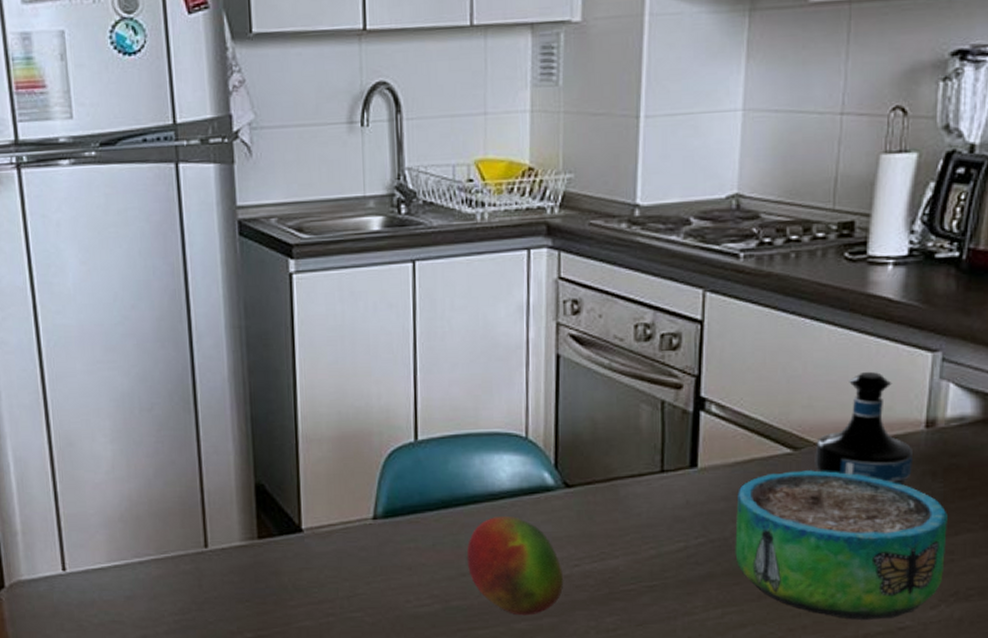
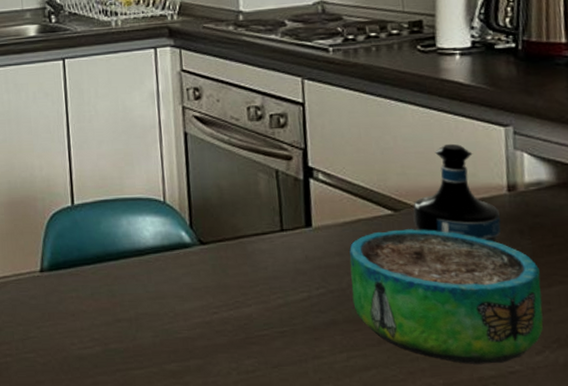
fruit: present [466,516,563,616] -> none [120,270,205,358]

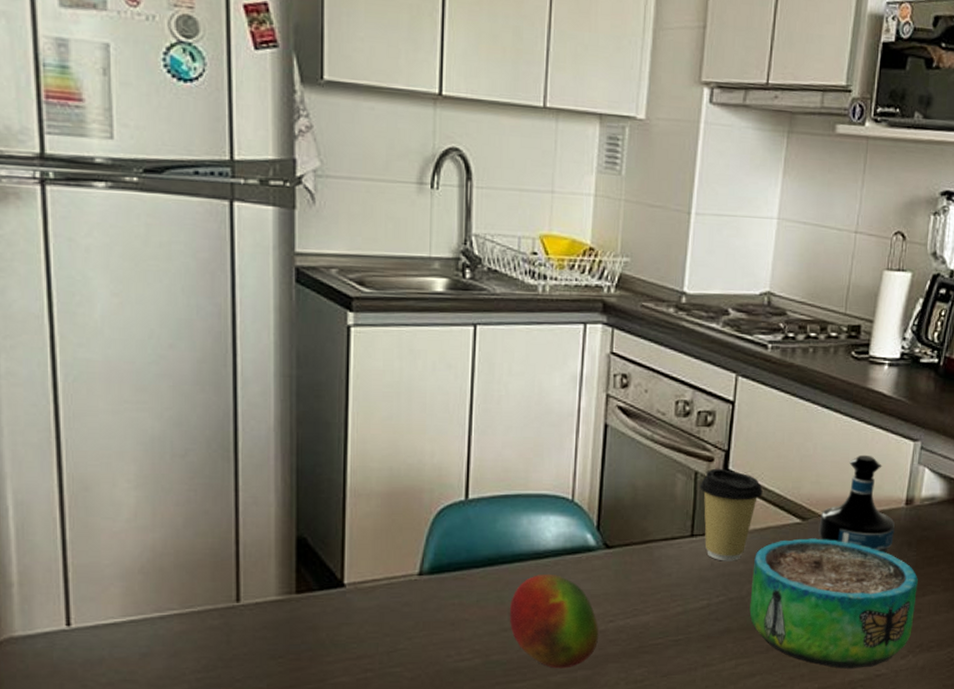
fruit: none [120,270,205,358] -> present [509,575,598,669]
coffee cup: none [282,165,347,254] -> present [700,468,763,561]

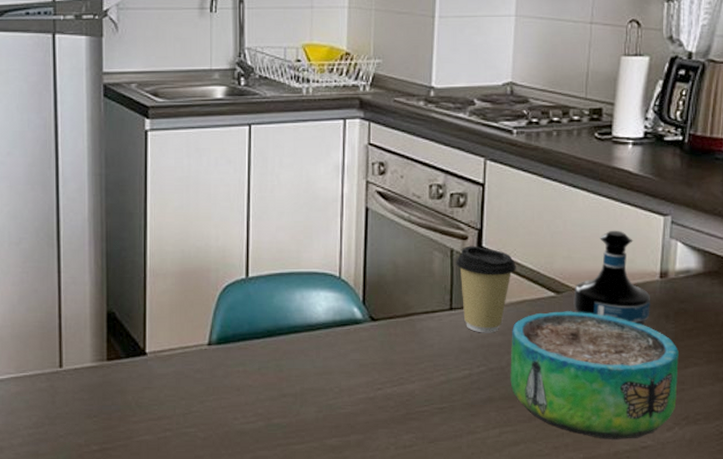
fruit: present [509,575,598,669] -> none [287,345,368,433]

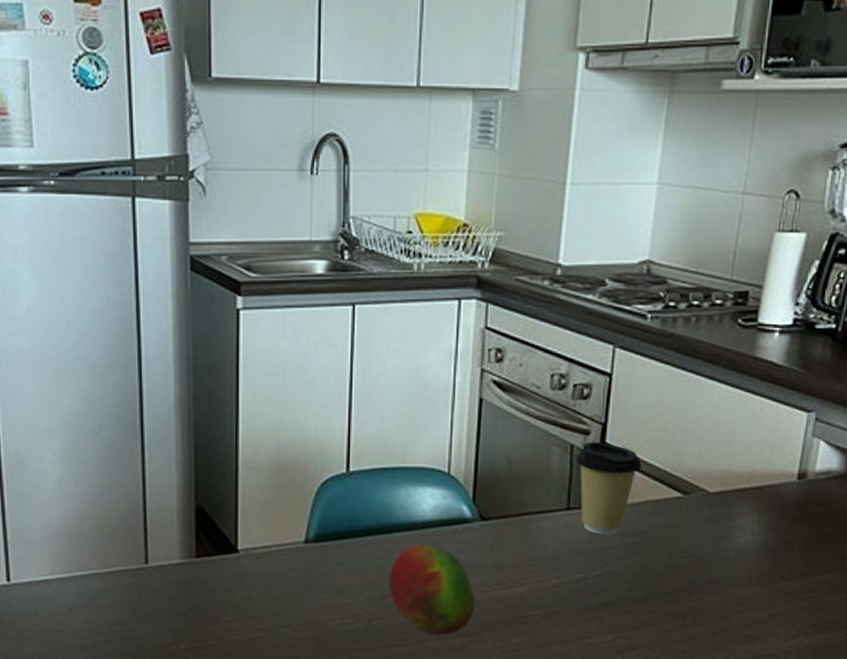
fruit: none [287,345,368,433] -> present [389,545,475,636]
decorative bowl: present [510,311,679,439] -> none [627,513,811,647]
tequila bottle: present [573,230,650,326] -> none [701,426,785,530]

